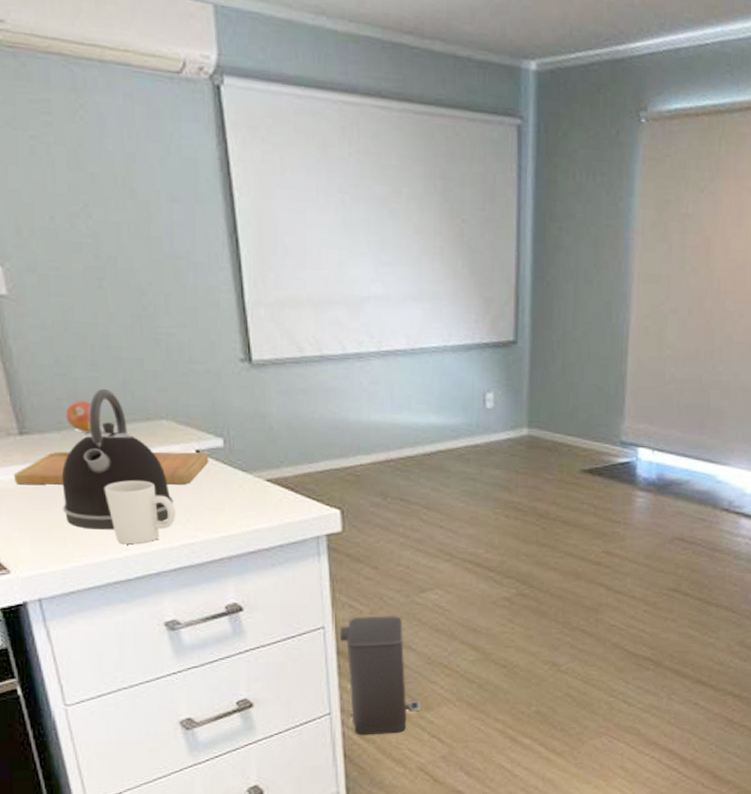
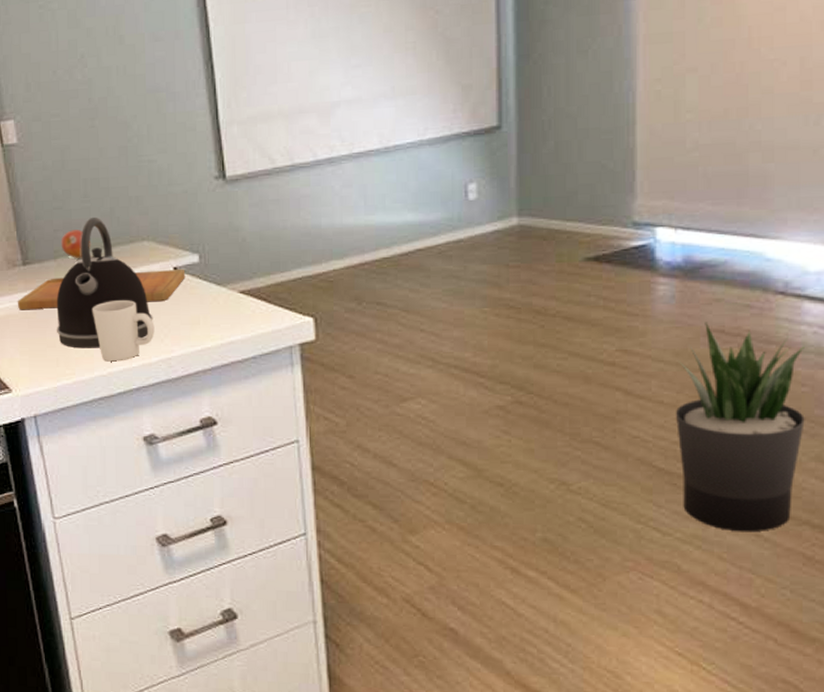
pedal bin: present [339,615,422,735] -> none [314,427,406,560]
planter: none [643,531,739,702] -> present [675,321,805,533]

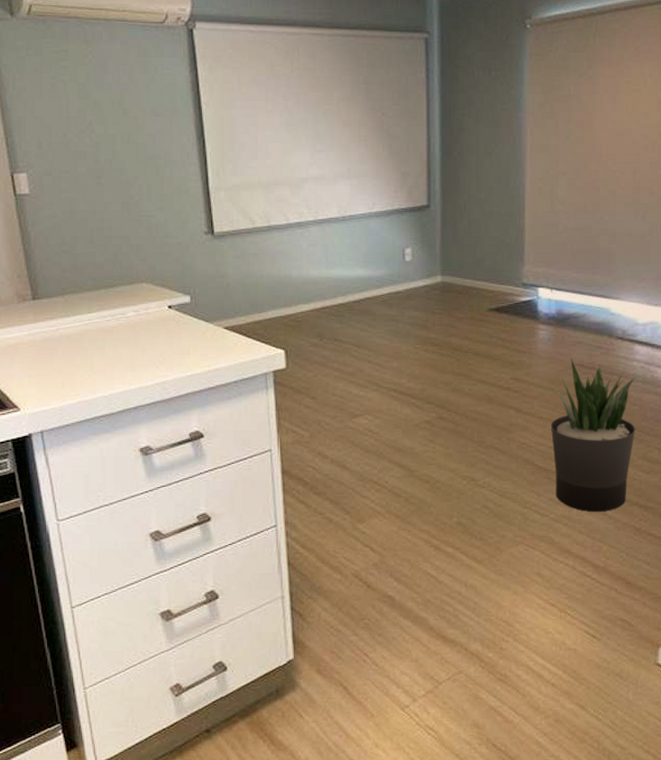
cutting board: present [17,268,186,310] -> none [26,307,179,339]
kettle: present [56,217,153,349] -> none [62,260,150,373]
fruit: present [61,230,91,258] -> none [68,271,96,295]
mug: present [92,300,155,362] -> none [95,333,151,385]

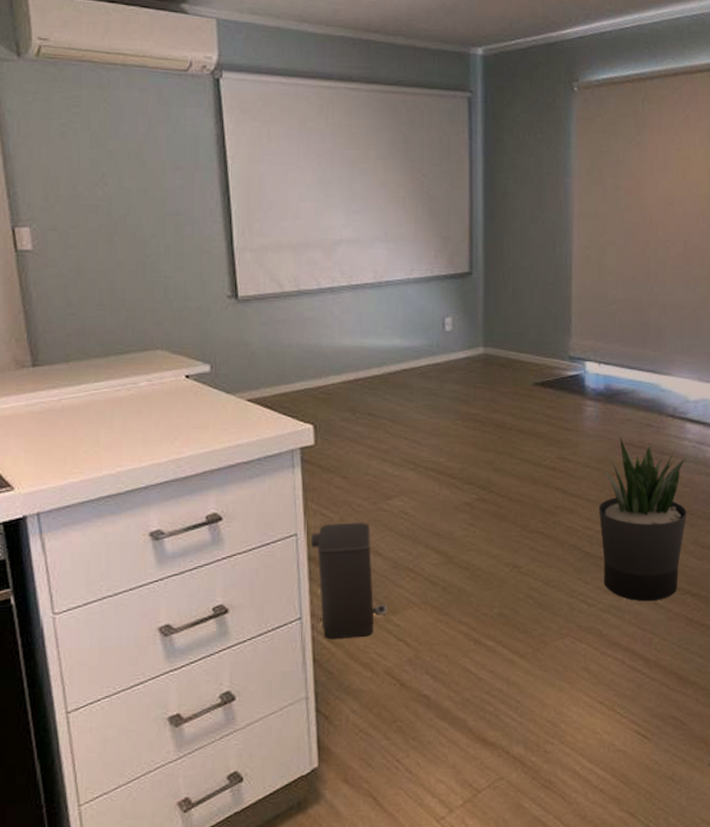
pedal bin: none [283,438,355,545] -> present [310,521,388,639]

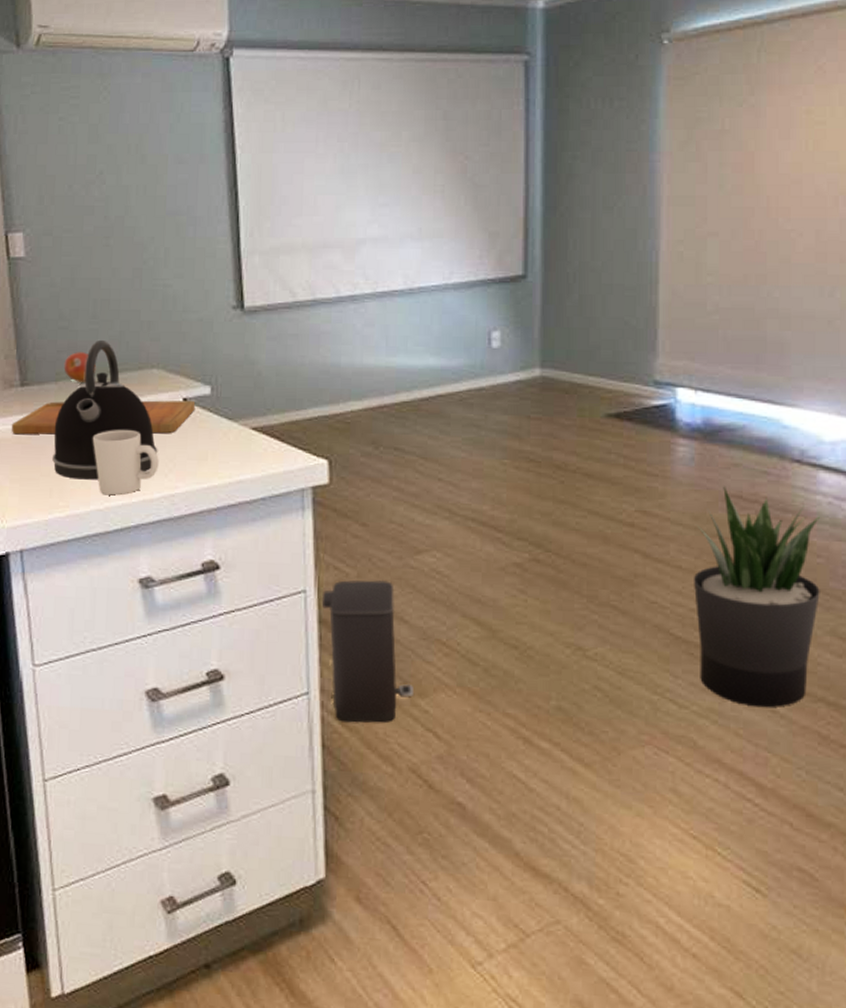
cutting board: none [24,377,197,410] -> present [11,400,196,435]
kettle: none [64,324,164,448] -> present [51,339,158,480]
fruit: none [73,336,105,363] -> present [63,352,97,382]
mug: none [102,404,165,461] -> present [92,430,159,496]

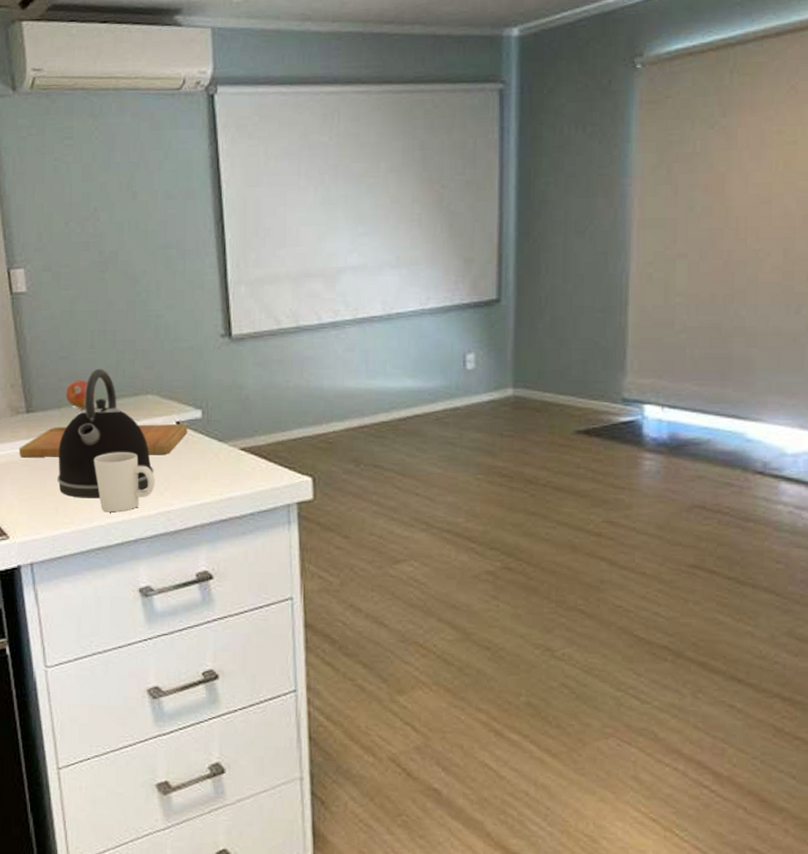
pedal bin: present [321,579,415,723] -> none [307,587,394,718]
planter: present [693,486,820,708] -> none [656,497,780,703]

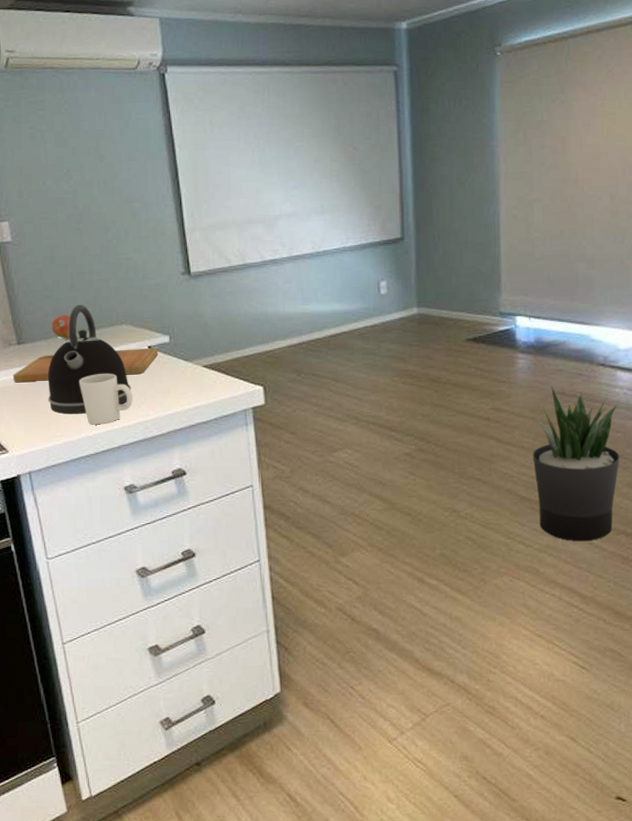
planter: none [656,497,780,703] -> present [532,386,620,542]

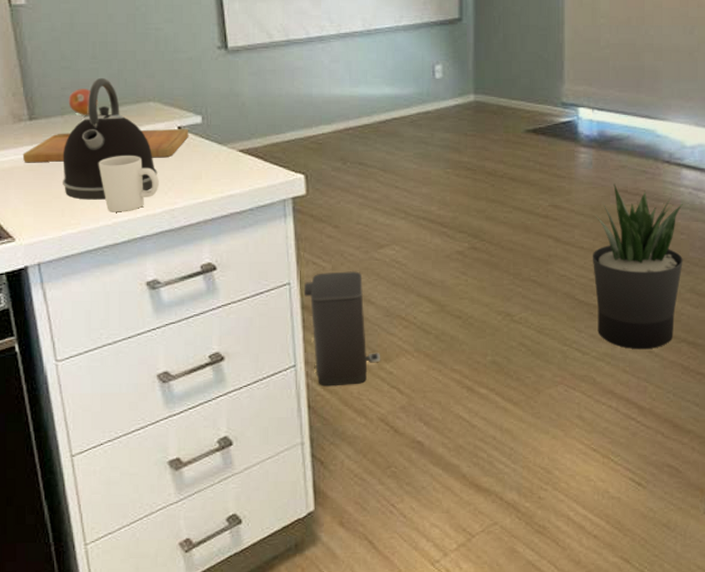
pedal bin: none [265,472,338,579] -> present [303,270,381,386]

